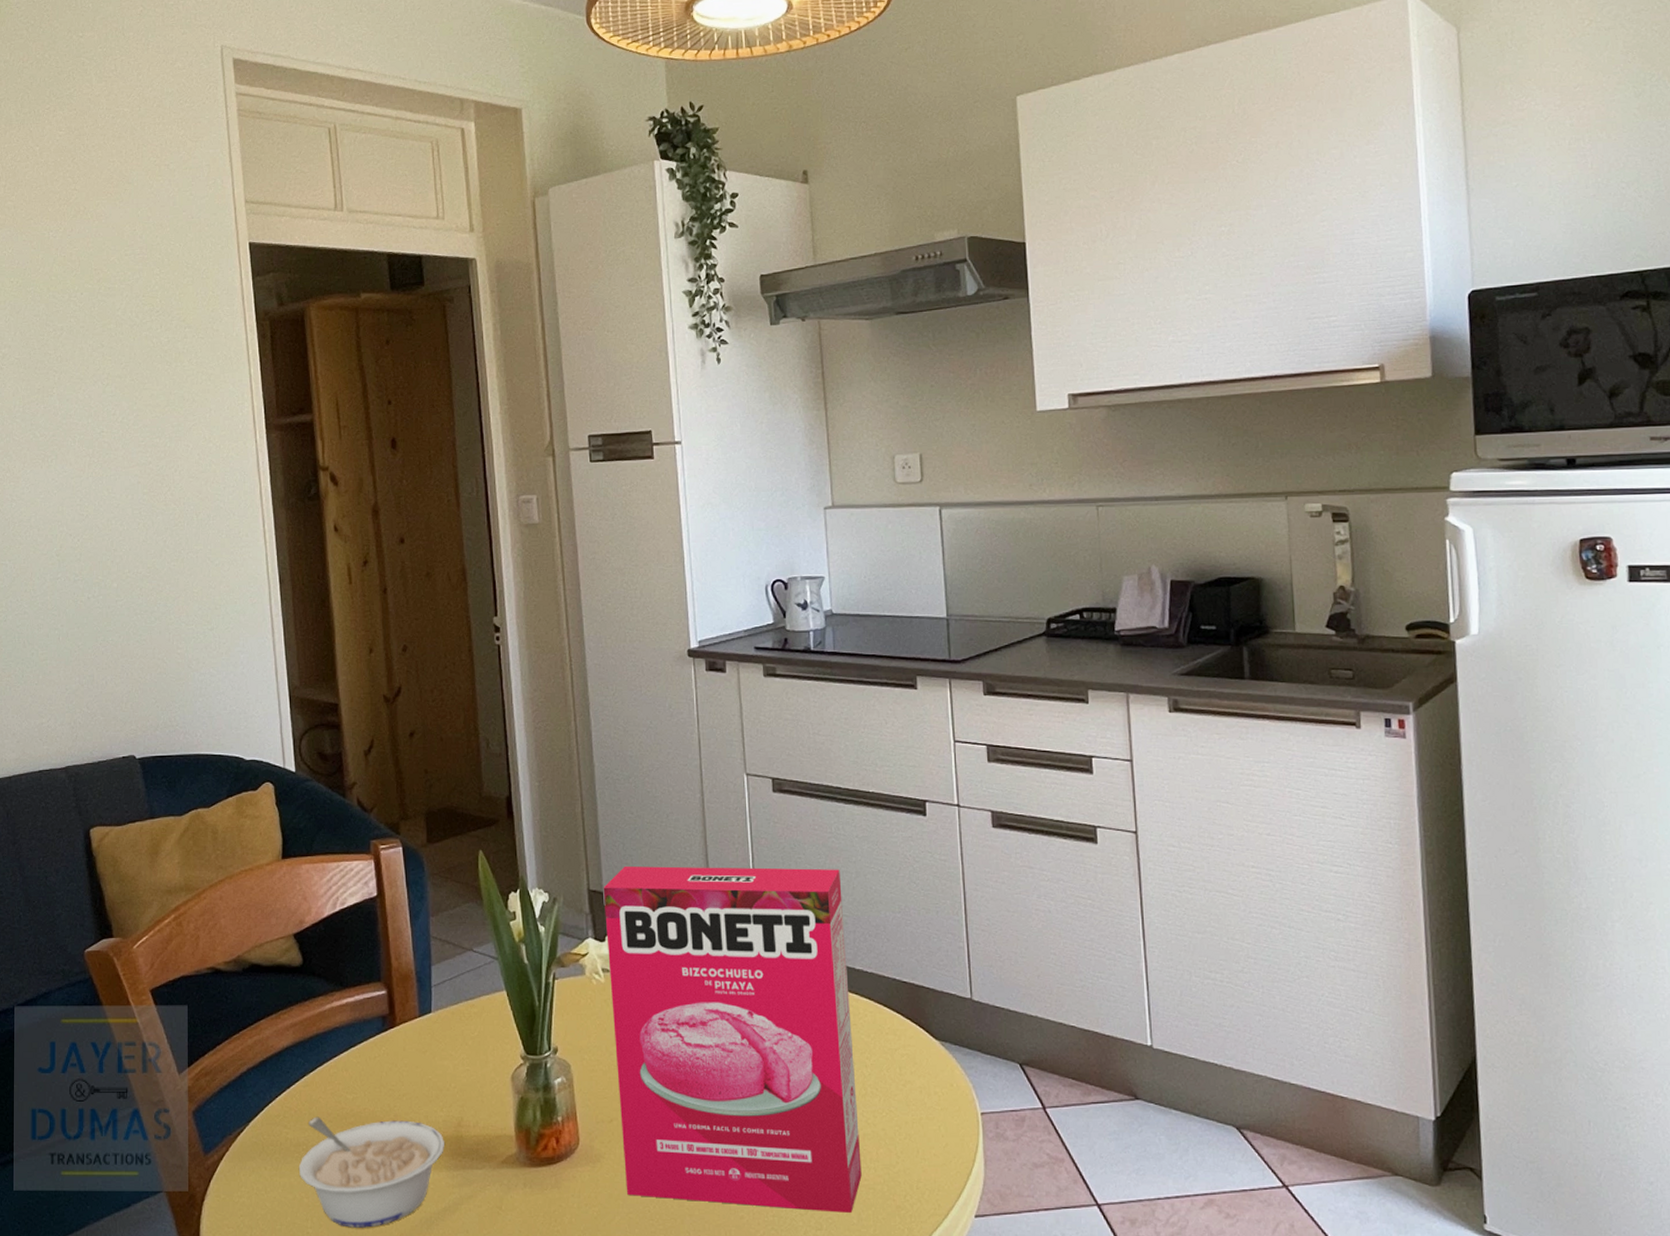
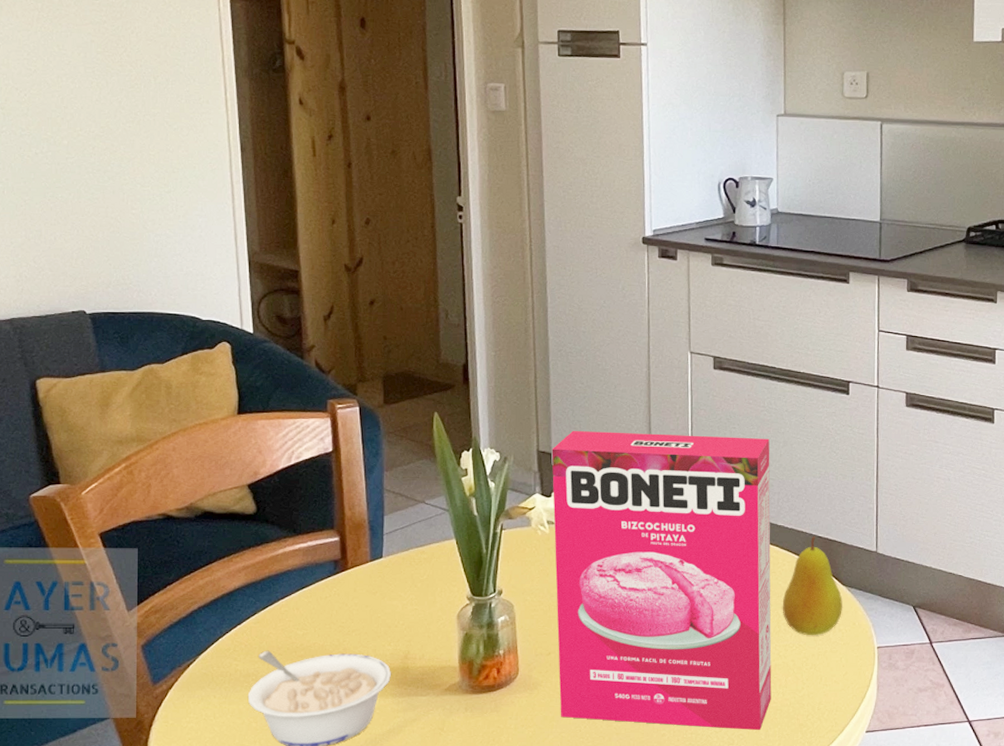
fruit: none [867,981,938,1100] -> present [782,536,843,636]

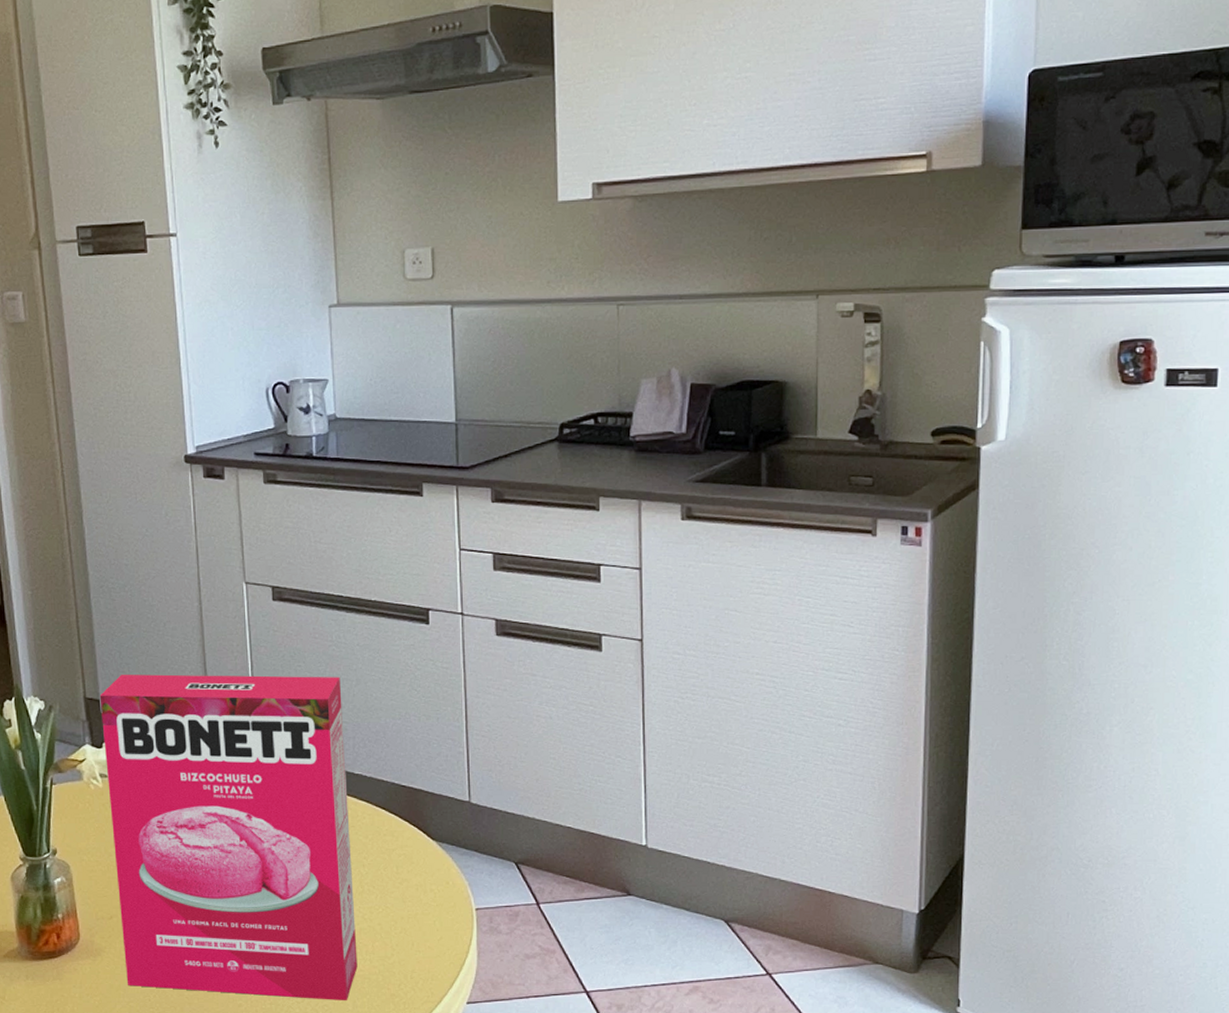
fruit: present [782,536,843,636] -> none [364,785,434,897]

